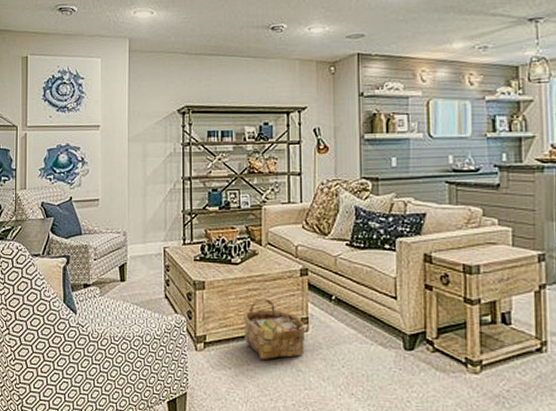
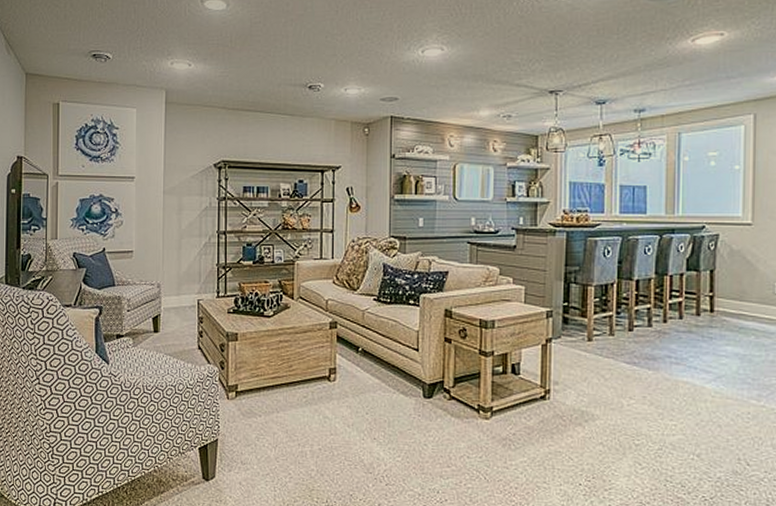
woven basket: present [243,297,306,360] -> none [274,349,333,408]

